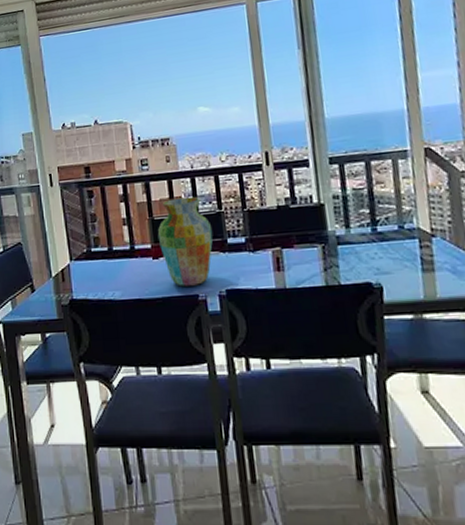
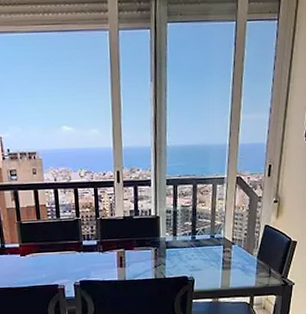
vase: present [157,196,213,287] -> none [25,205,71,278]

